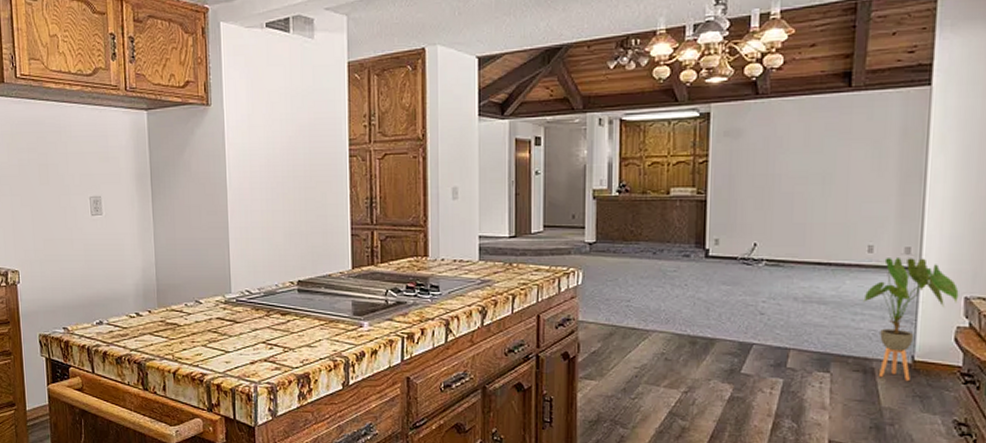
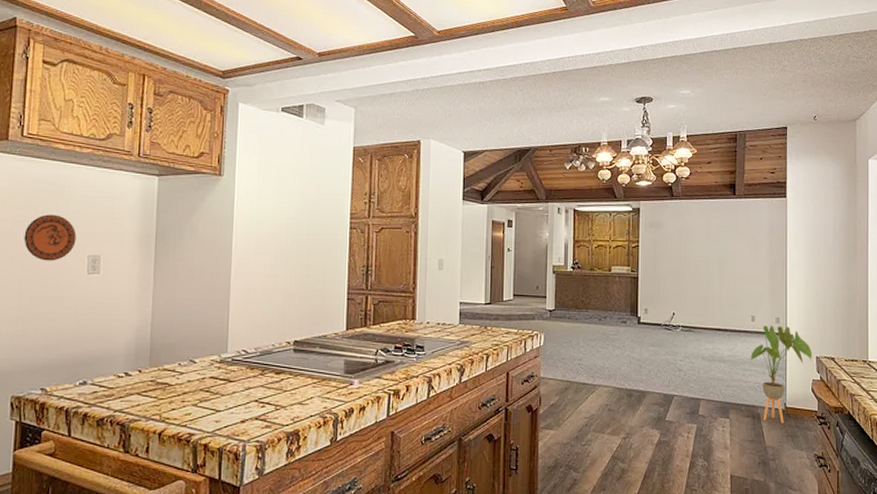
decorative plate: none [30,156,77,204] -> present [24,214,77,261]

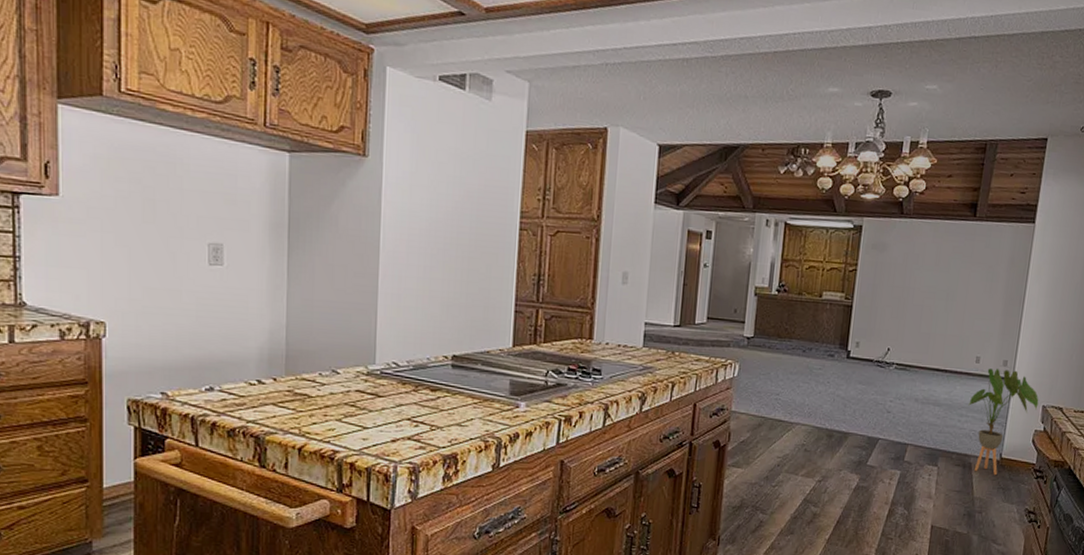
decorative plate: present [24,214,77,261] -> none [130,191,193,248]

